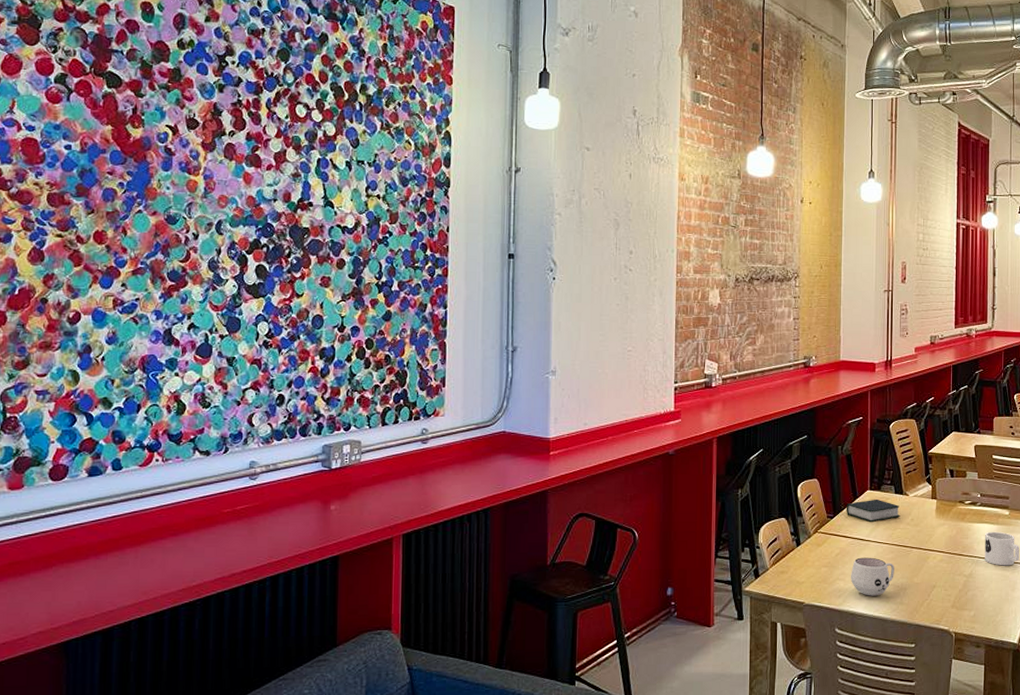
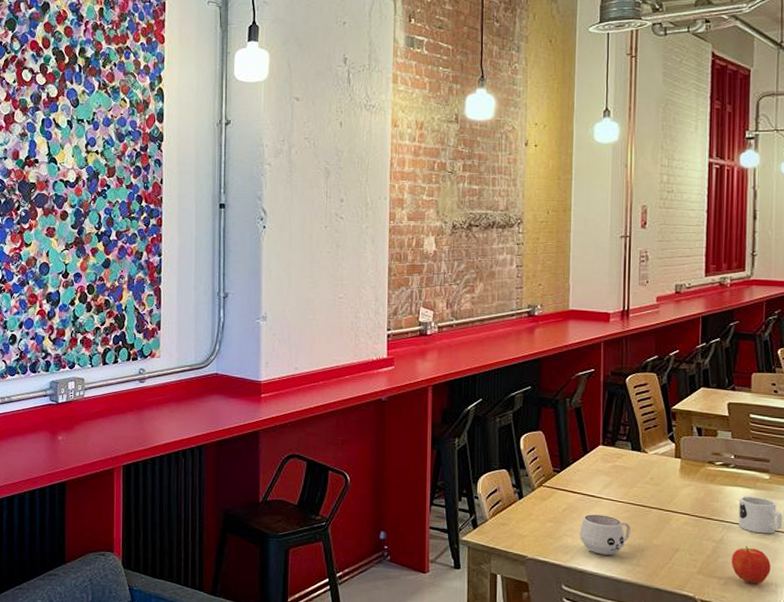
book: present [846,499,901,522] -> none [574,454,638,478]
apple: none [979,579,1011,615] -> present [731,546,771,585]

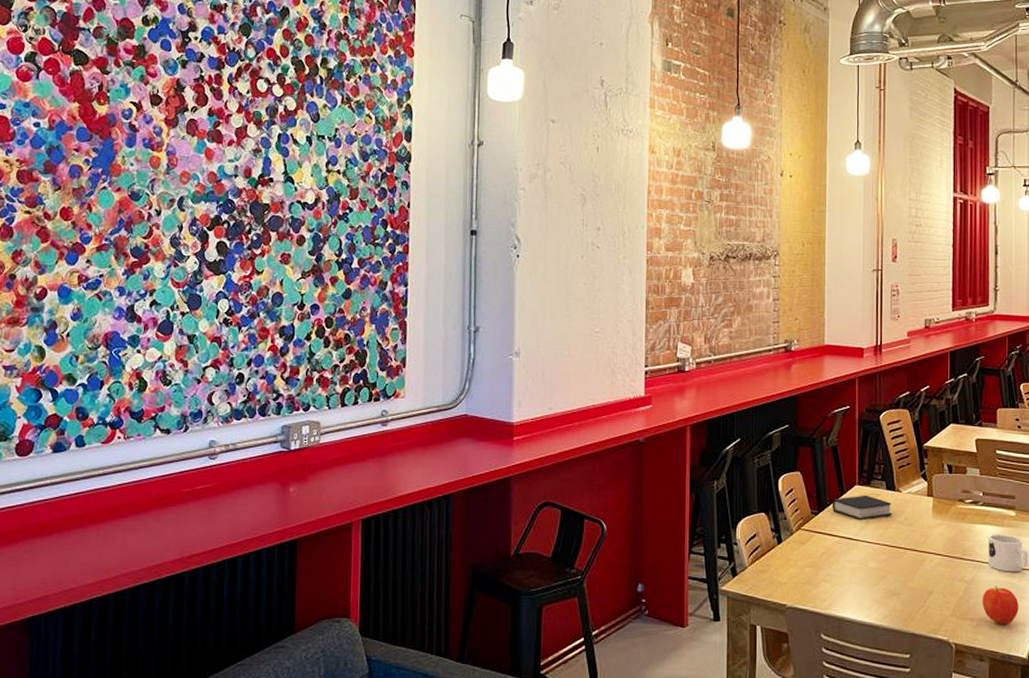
book: none [574,454,638,478] -> present [832,495,893,519]
mug: present [580,514,630,555] -> none [838,558,886,601]

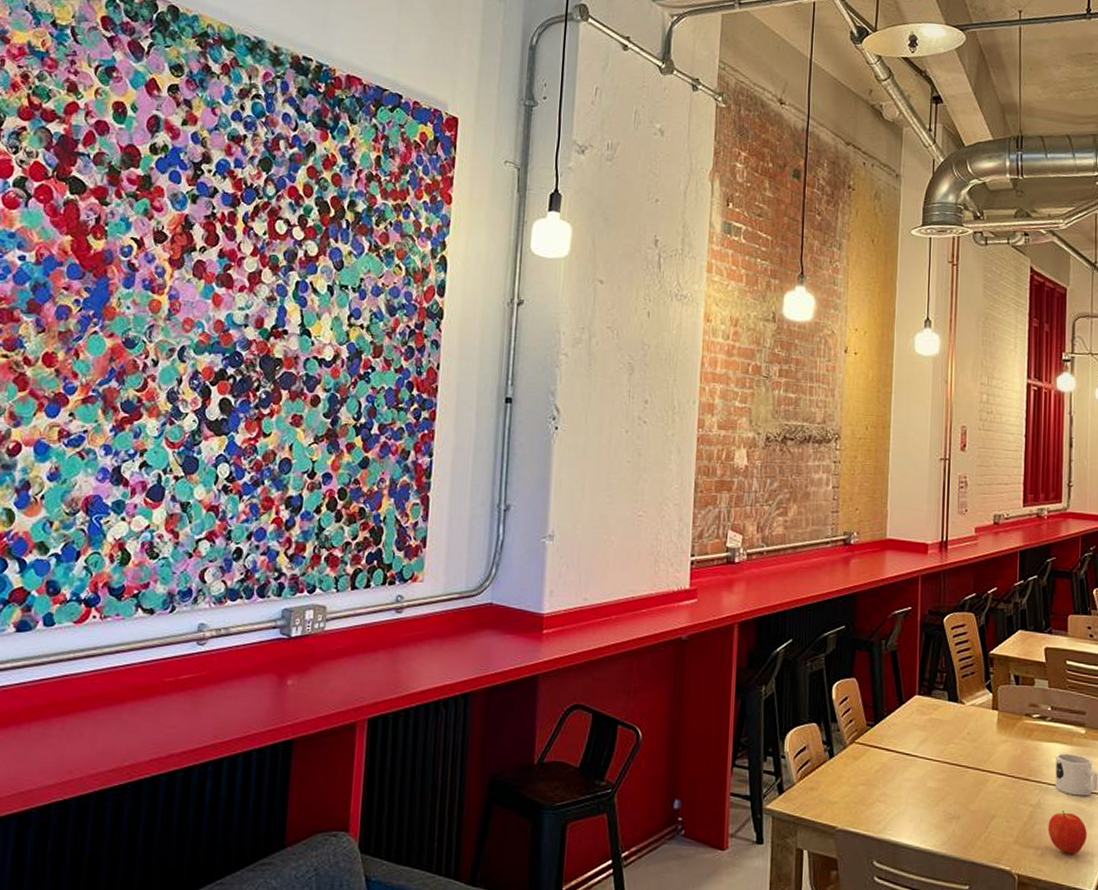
book: present [832,495,893,519] -> none [889,706,955,733]

